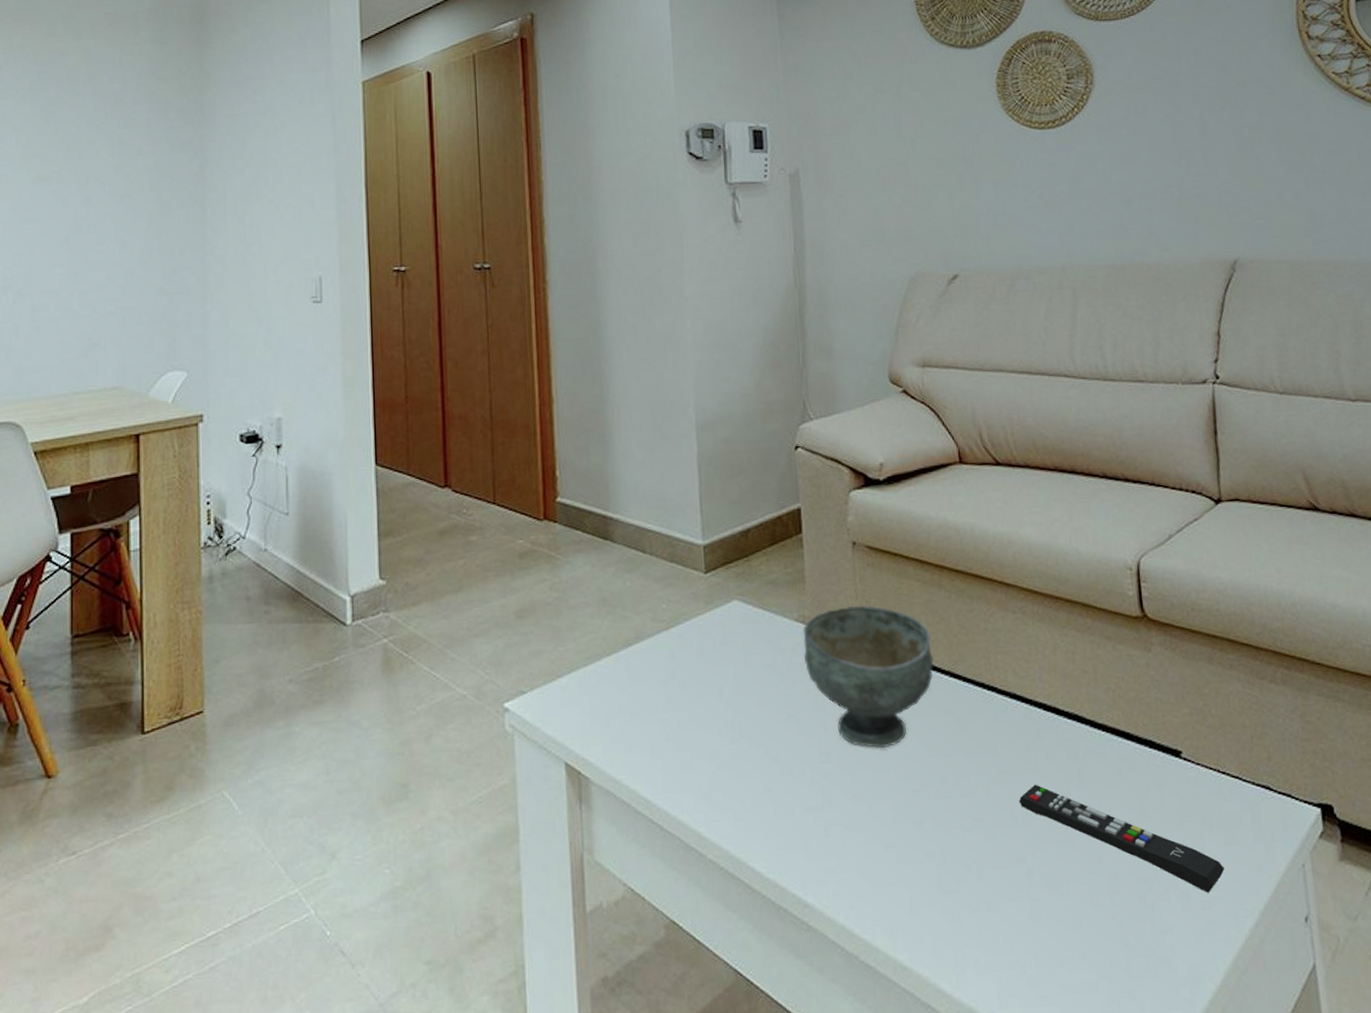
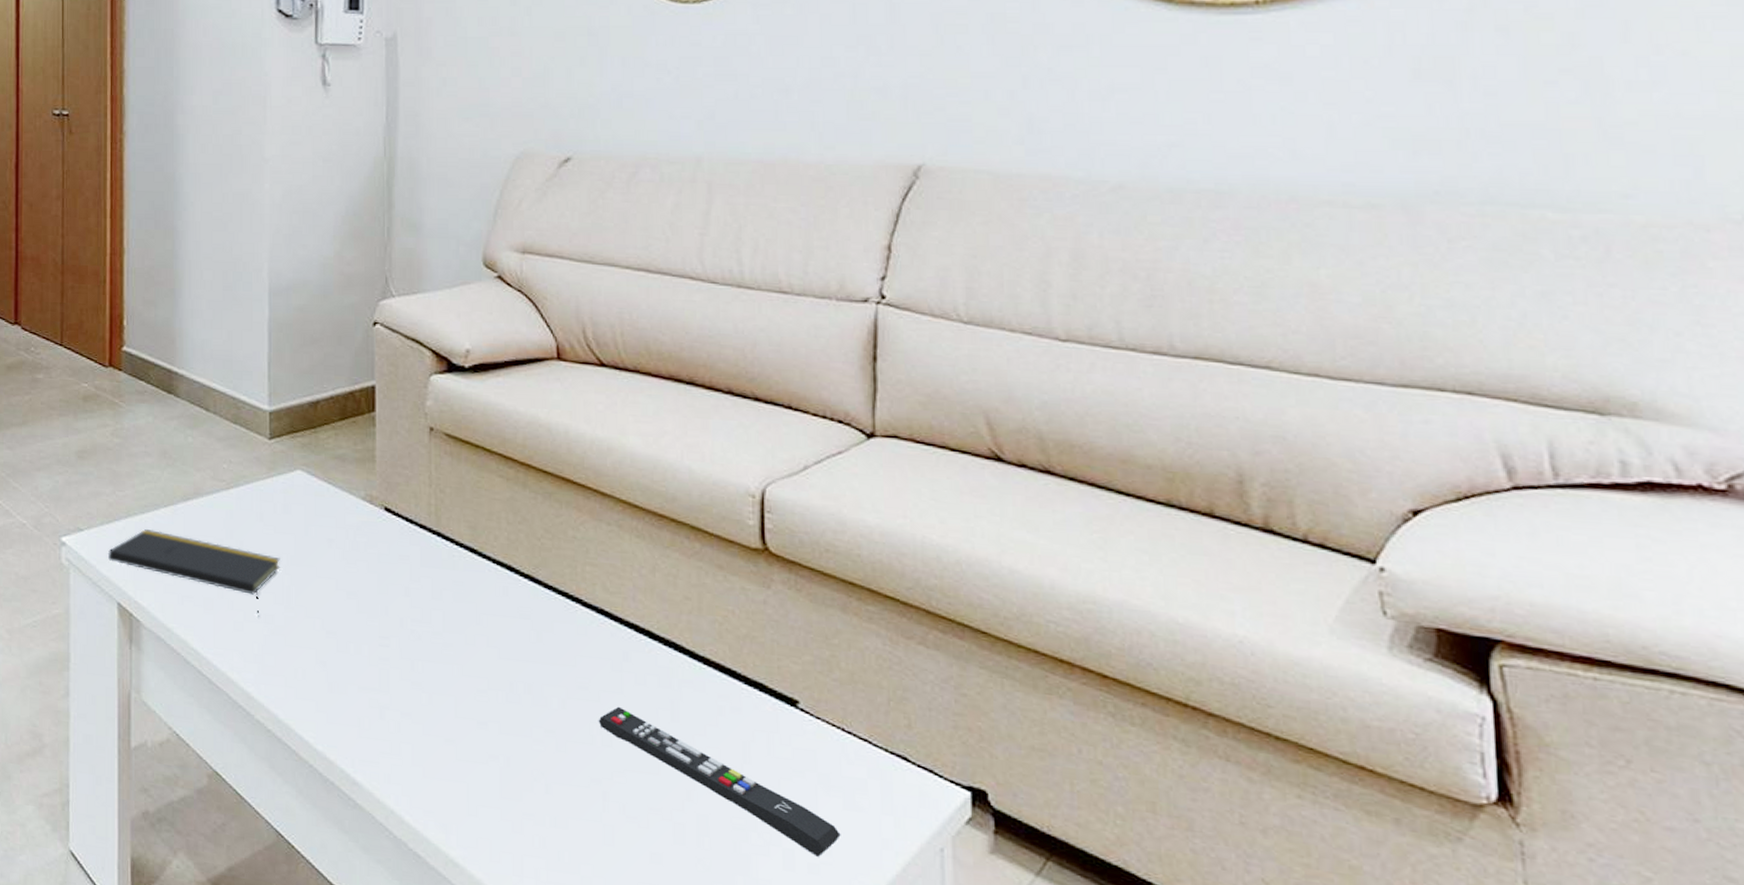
notepad: none [553,681,723,754] -> present [108,529,280,617]
bowl: present [803,605,934,748] -> none [368,492,512,642]

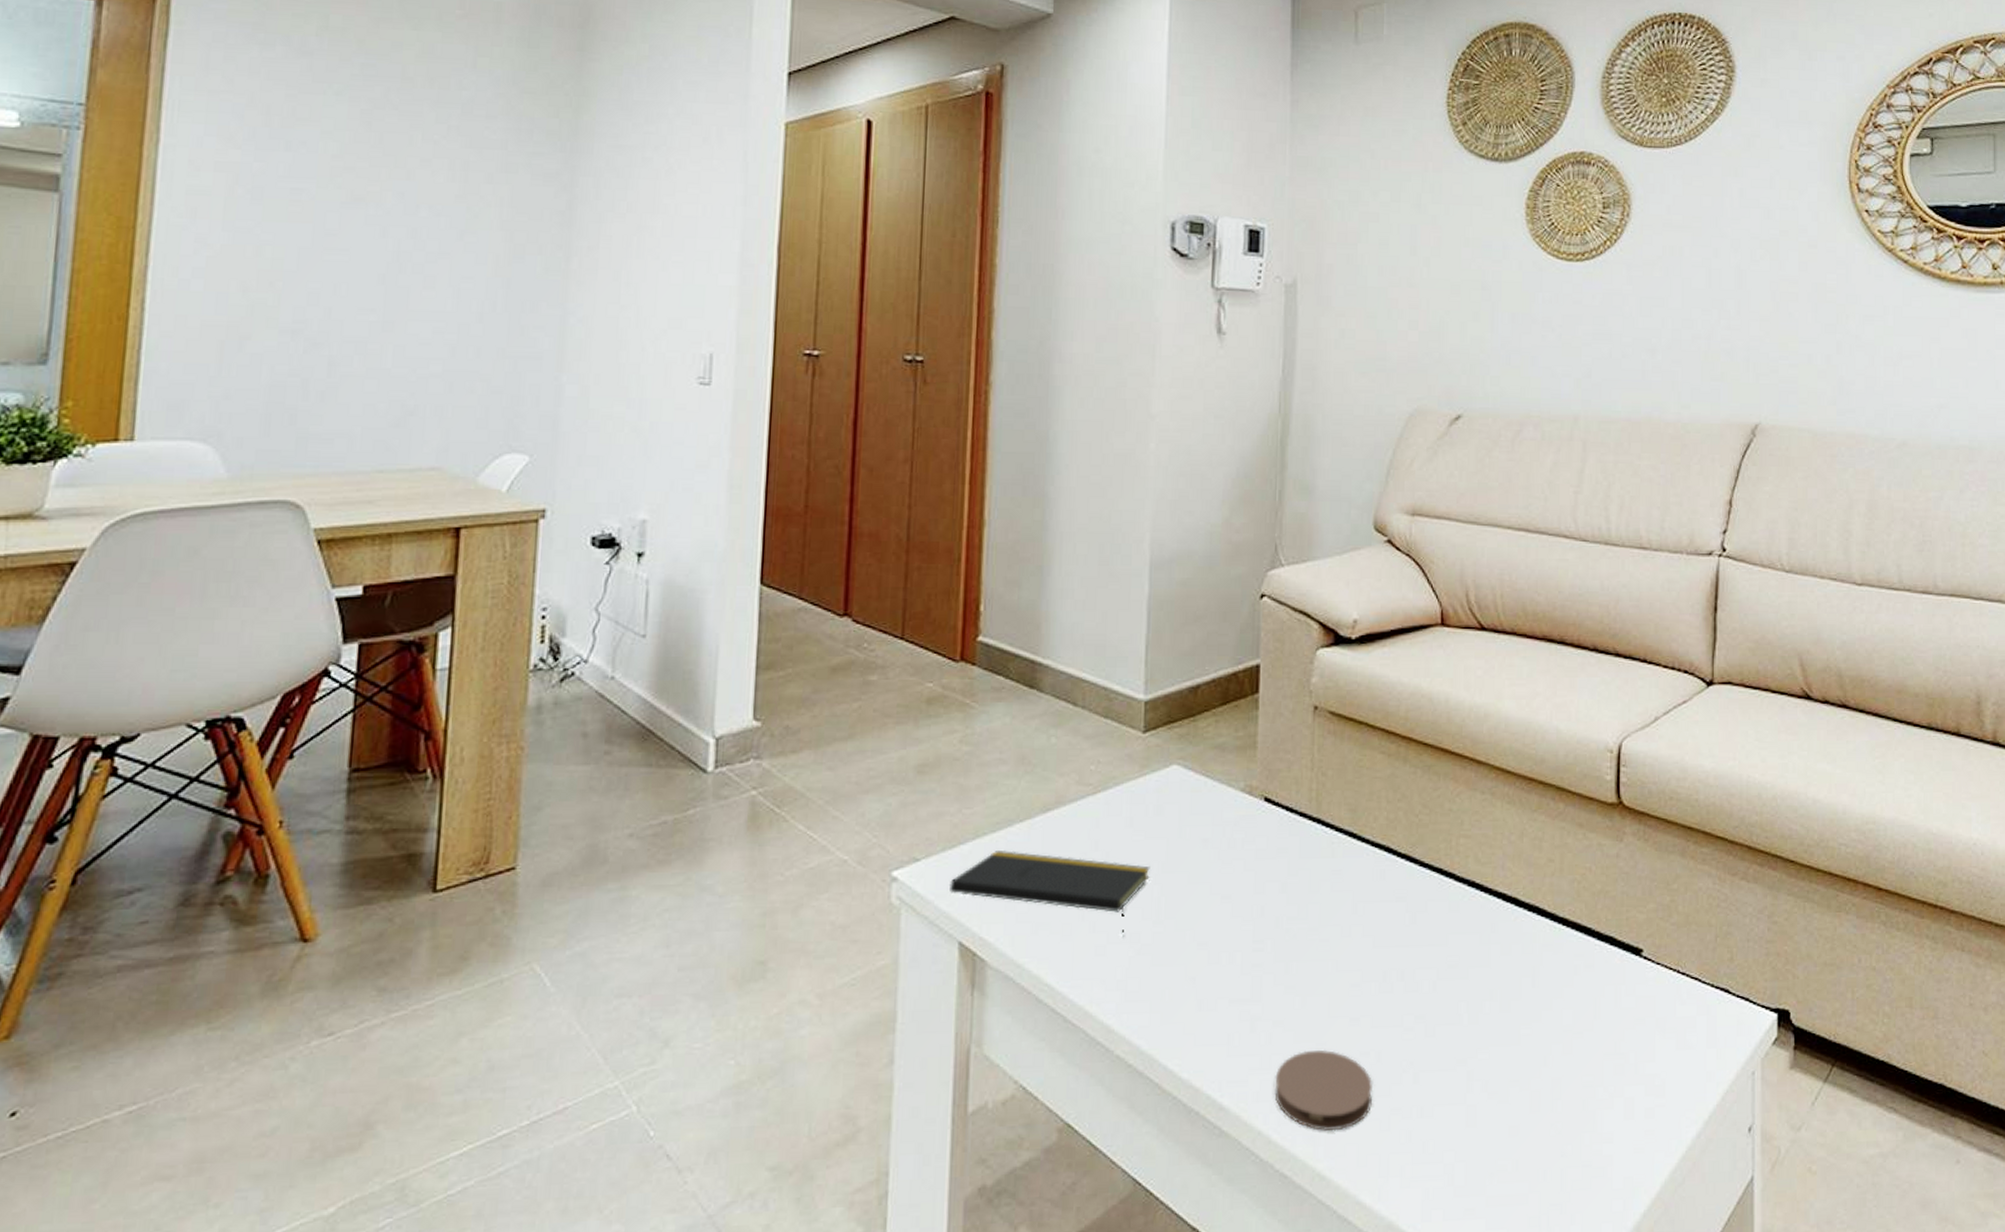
coaster: none [405,744,503,824] -> present [1274,1049,1372,1131]
remote control: present [598,706,841,857] -> none [1465,980,1673,1100]

